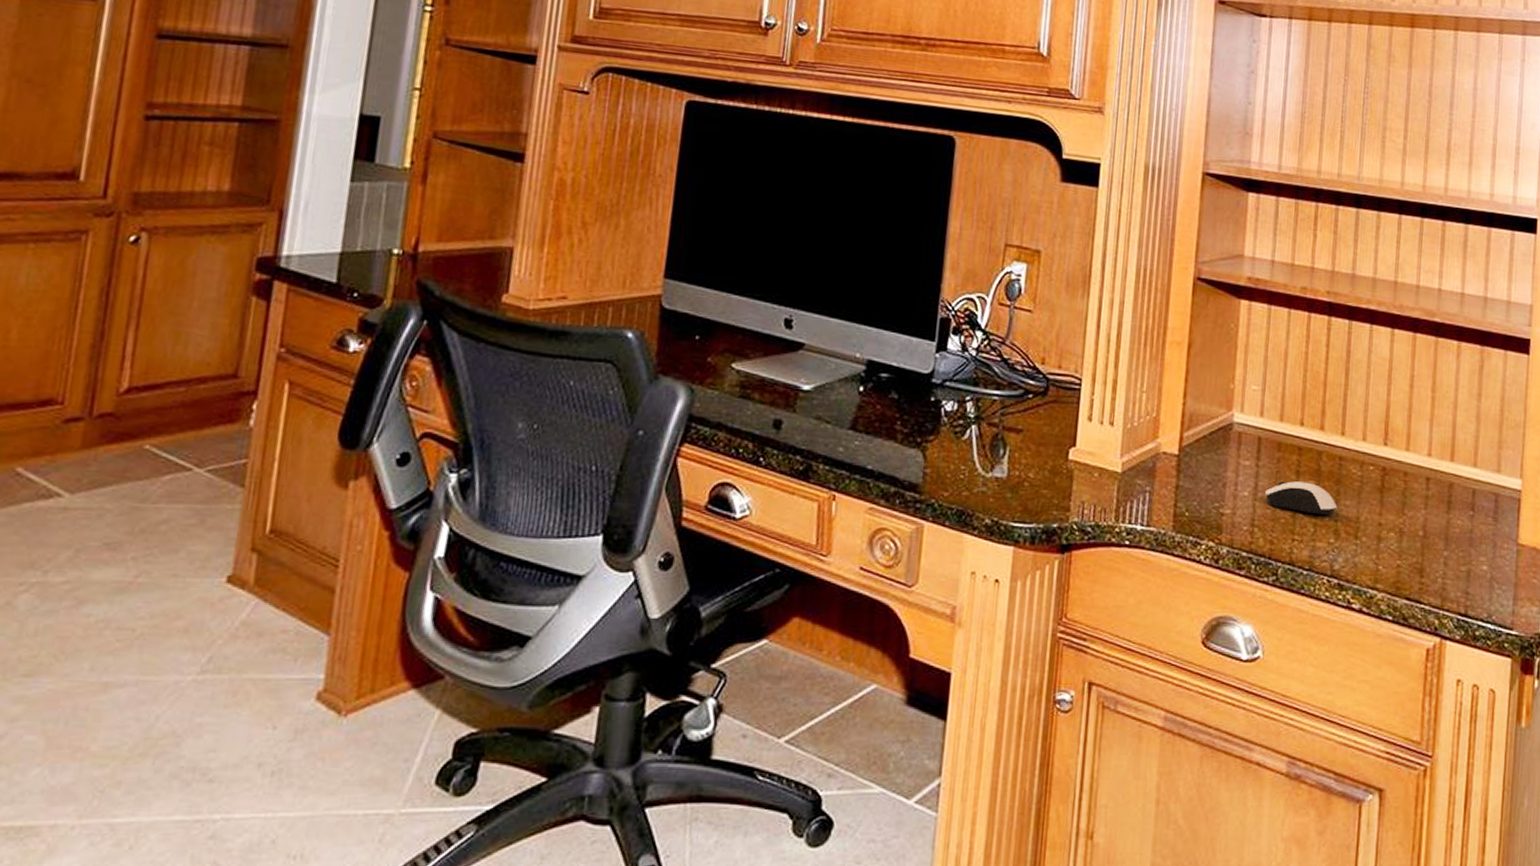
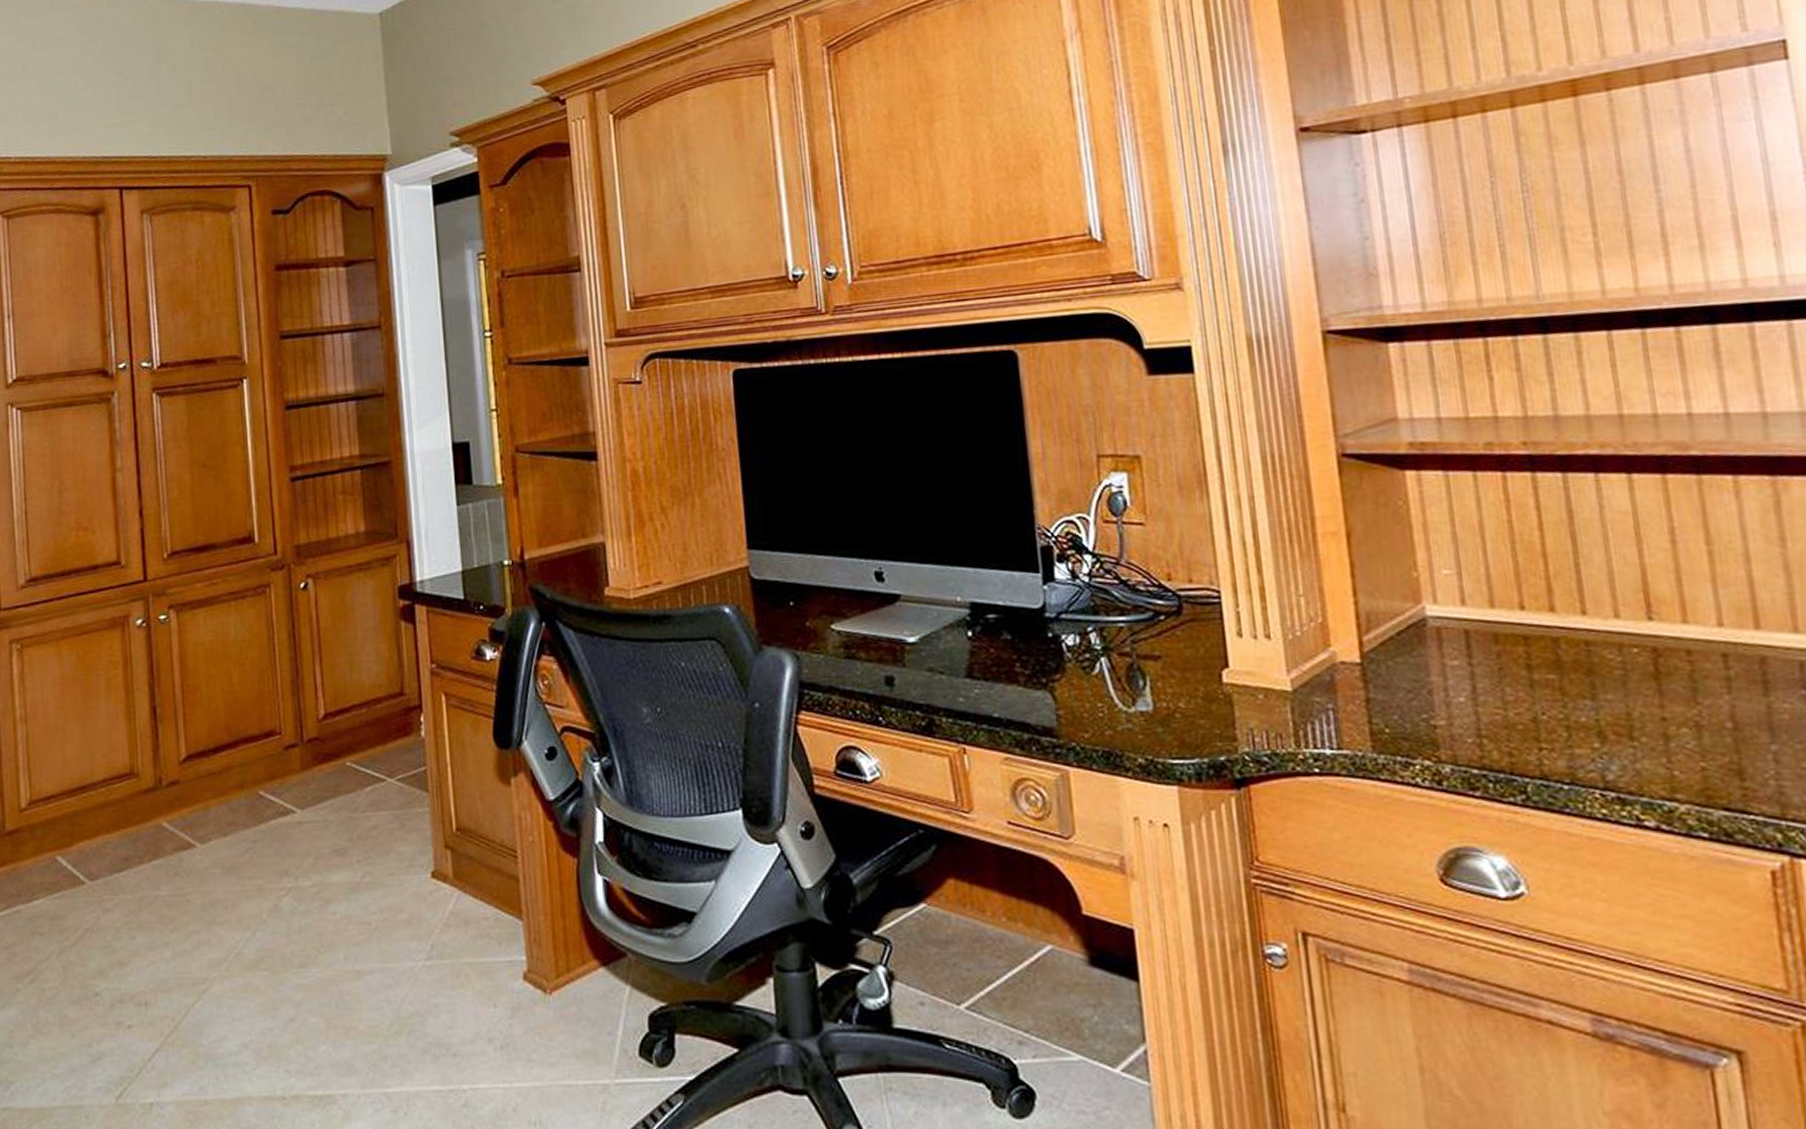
computer mouse: present [1265,481,1337,515] -> none [1488,677,1596,715]

